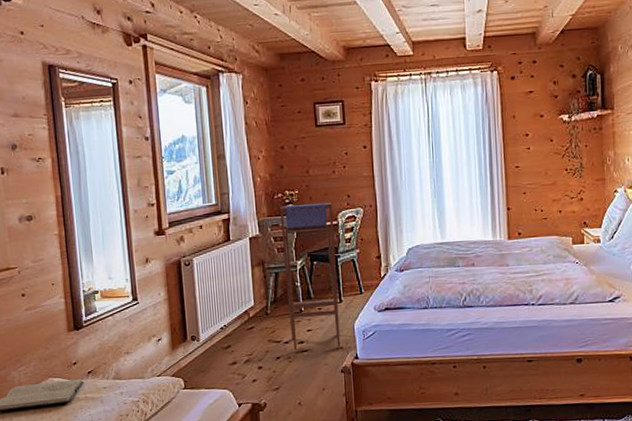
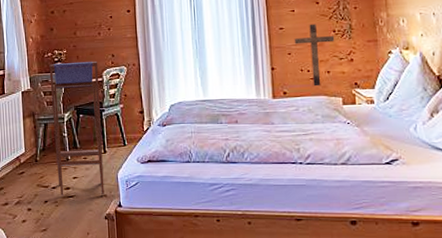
crucifix: none [529,162,567,227] -> present [294,23,335,87]

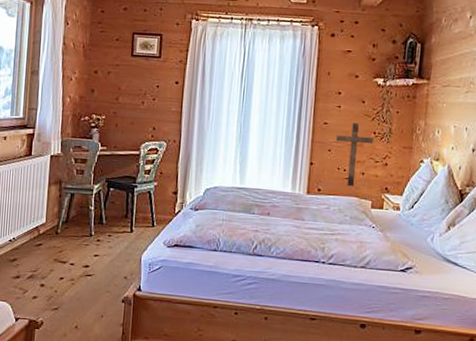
stool: present [49,61,105,195] -> none [77,129,138,277]

